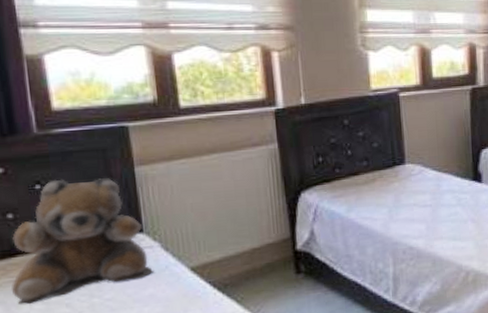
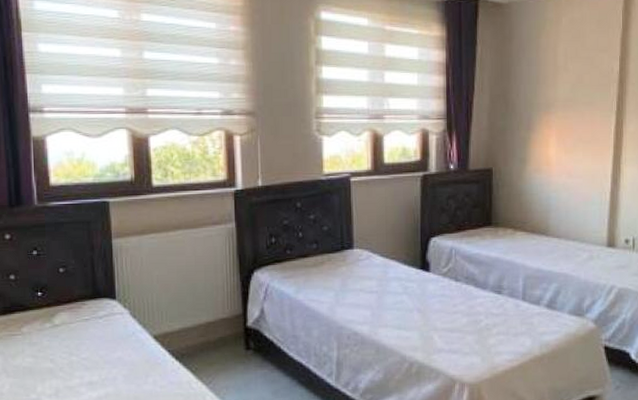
teddy bear: present [11,178,153,304] -> none [9,247,122,356]

